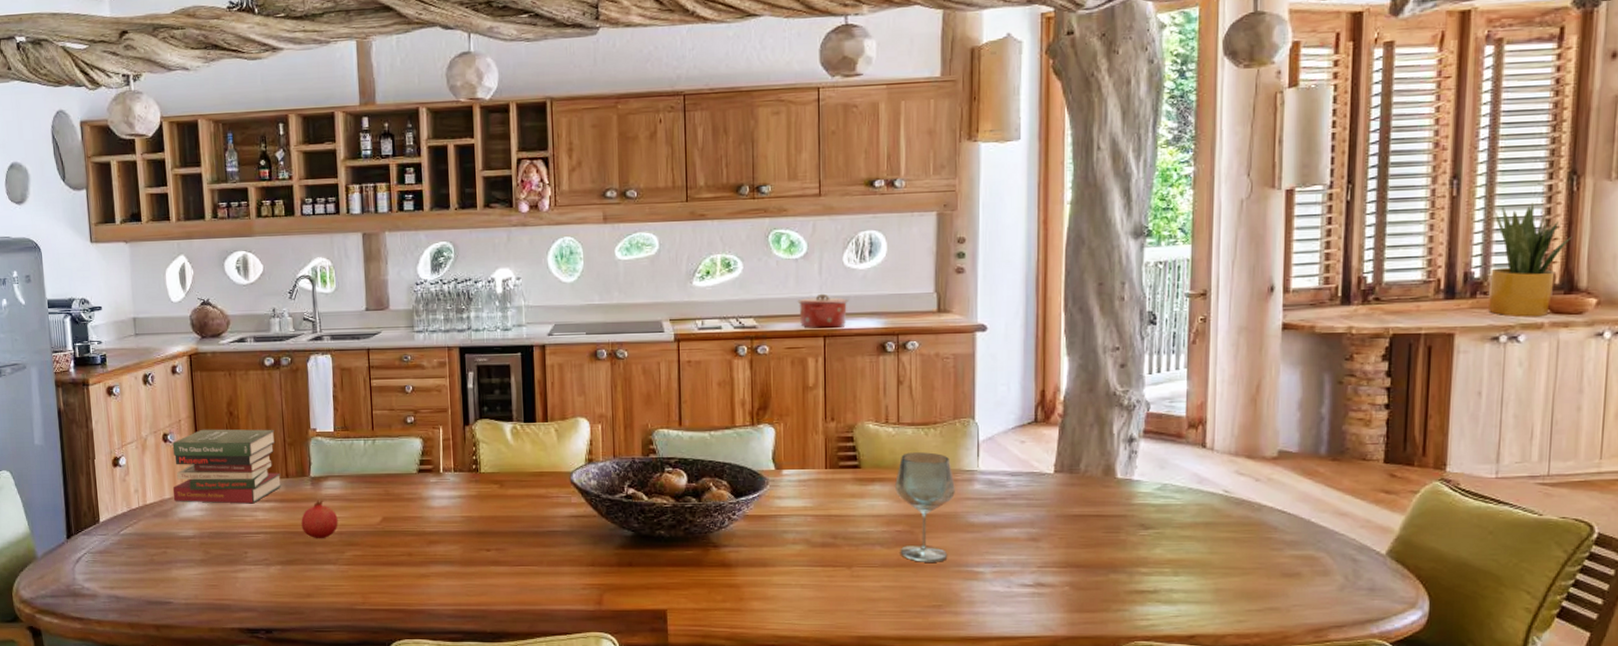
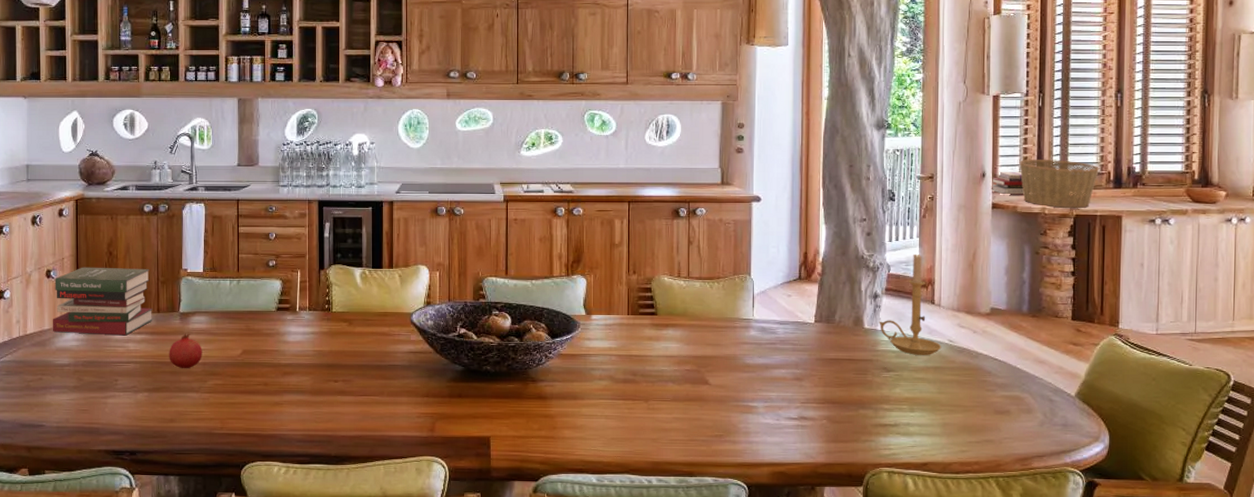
casserole: present [797,293,850,328] -> none [607,165,650,195]
wine glass: present [894,452,955,562] -> none [684,302,734,398]
candle holder: none [1135,378,1215,509] -> present [879,246,942,355]
books: none [1281,282,1325,313] -> present [991,171,1025,195]
basket: none [1319,266,1427,327] -> present [1019,160,1100,209]
planter: present [1487,202,1572,317] -> none [1146,114,1206,205]

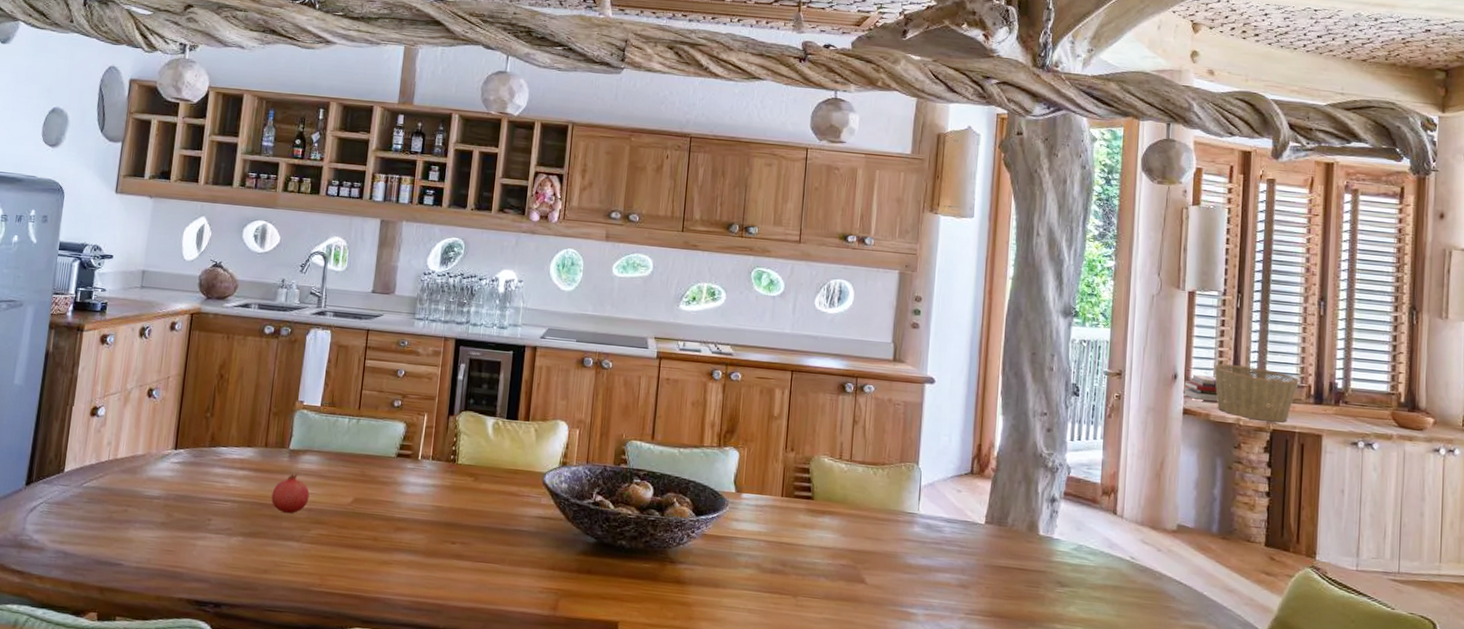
books: present [52,267,153,336] -> none [146,388,262,470]
candle holder: present [879,246,942,355] -> none [1055,448,1123,572]

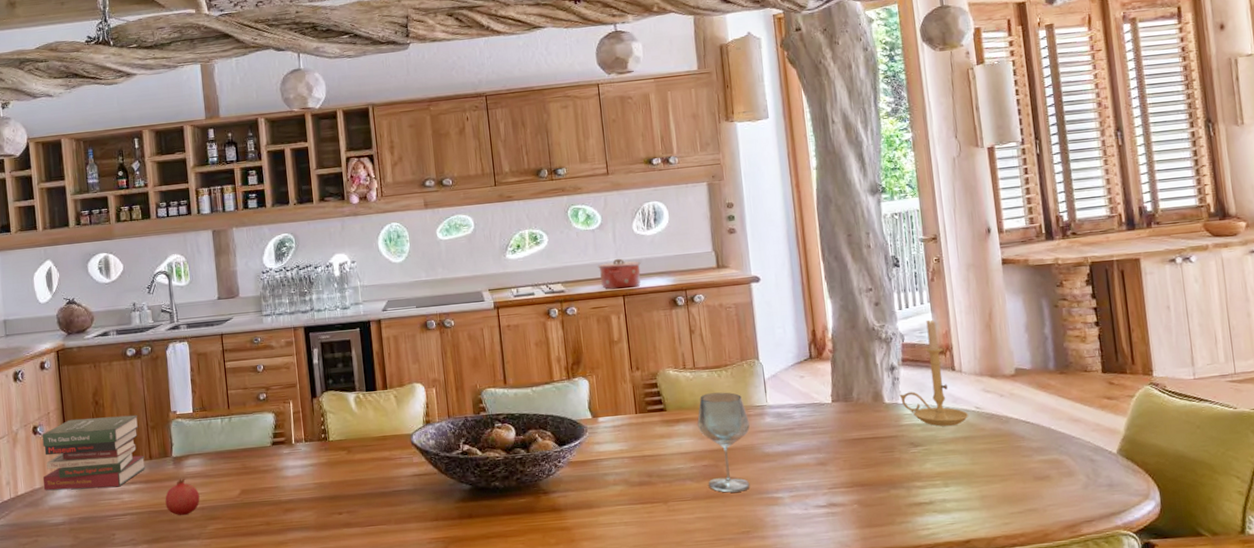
books: none [146,388,262,470] -> present [42,415,146,490]
casserole: none [771,331,817,364] -> present [597,258,642,289]
wine glass: none [842,489,897,600] -> present [697,392,750,493]
candle holder: none [1055,448,1123,572] -> present [899,311,969,427]
books: present [1182,374,1219,403] -> none [998,222,1034,249]
basket: present [1214,364,1300,423] -> none [1024,206,1110,257]

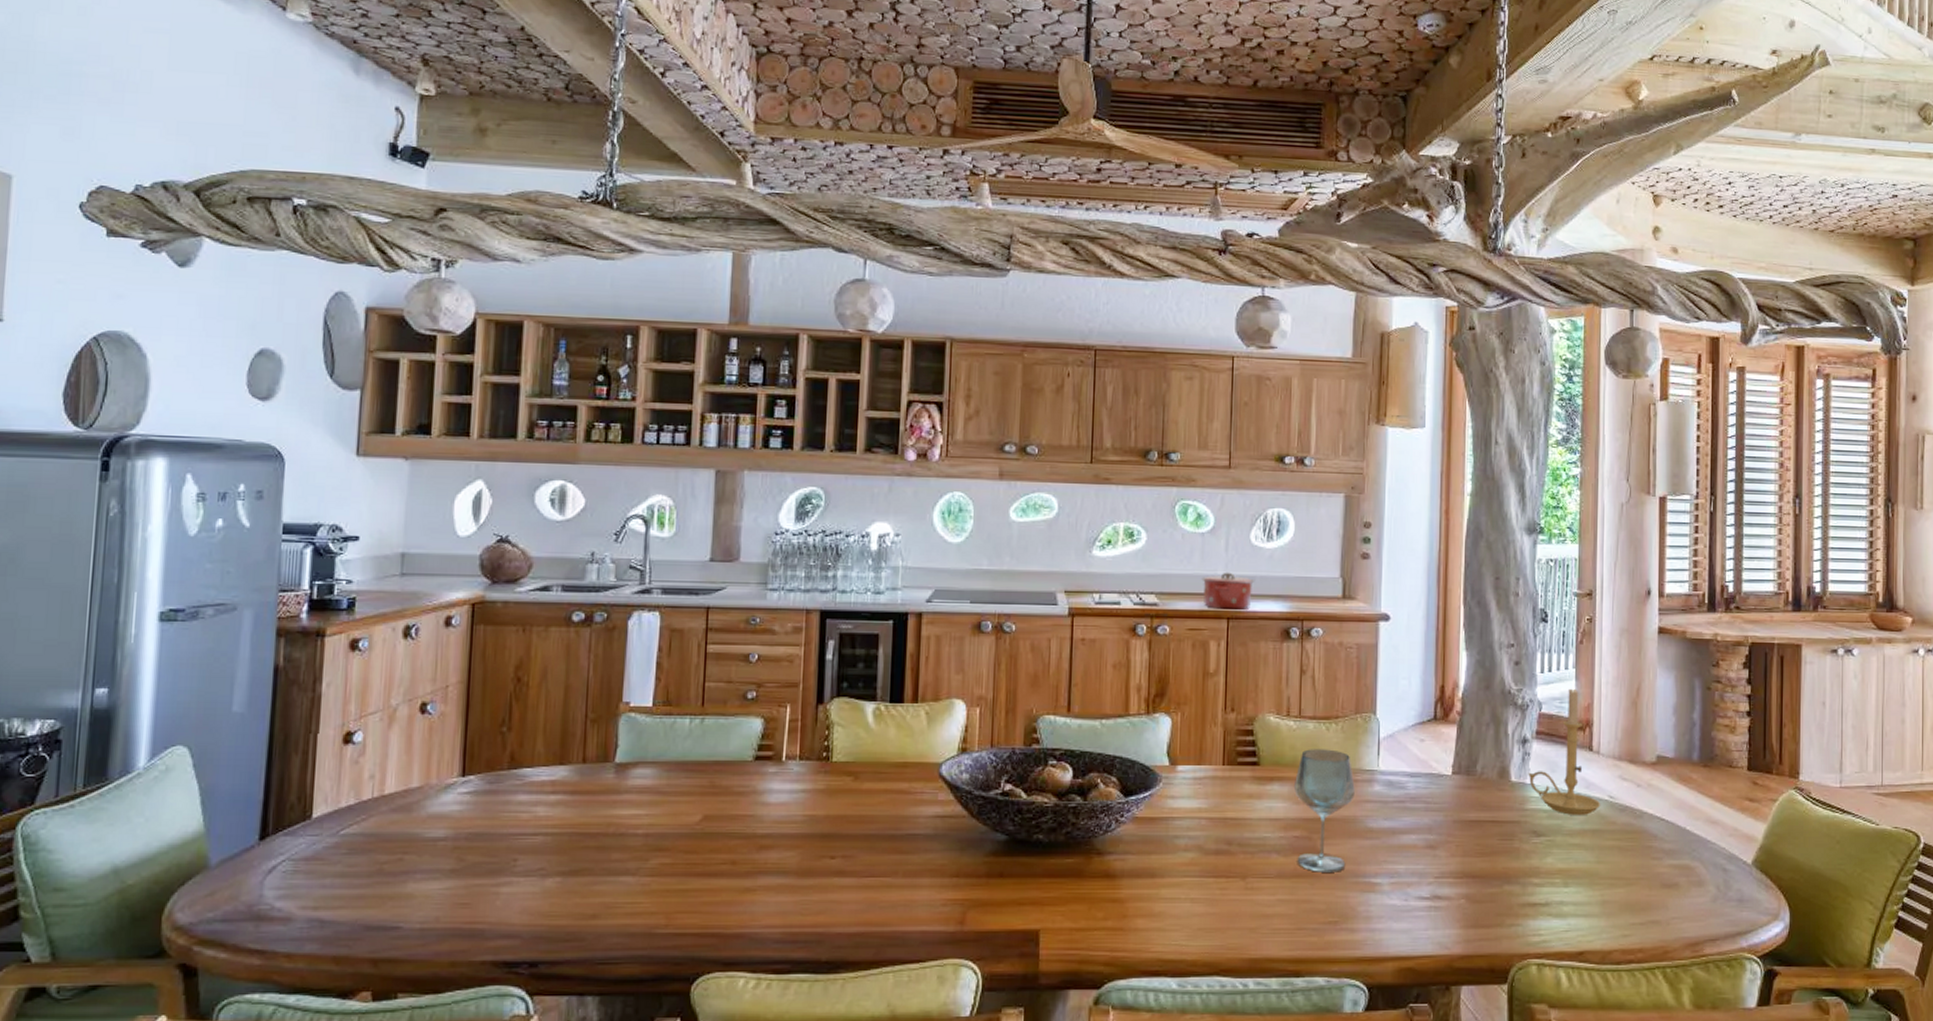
books: present [42,415,146,490] -> none [423,698,577,796]
fruit: present [165,478,200,516] -> none [595,792,645,843]

